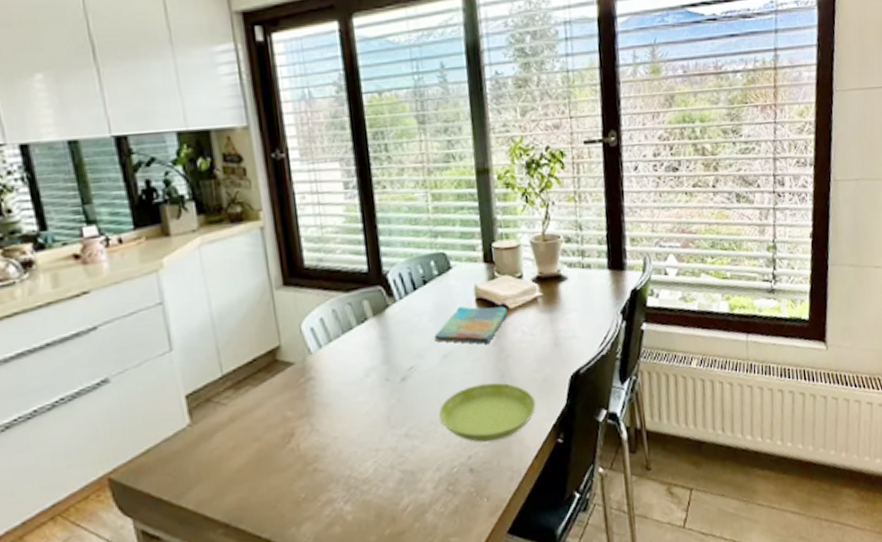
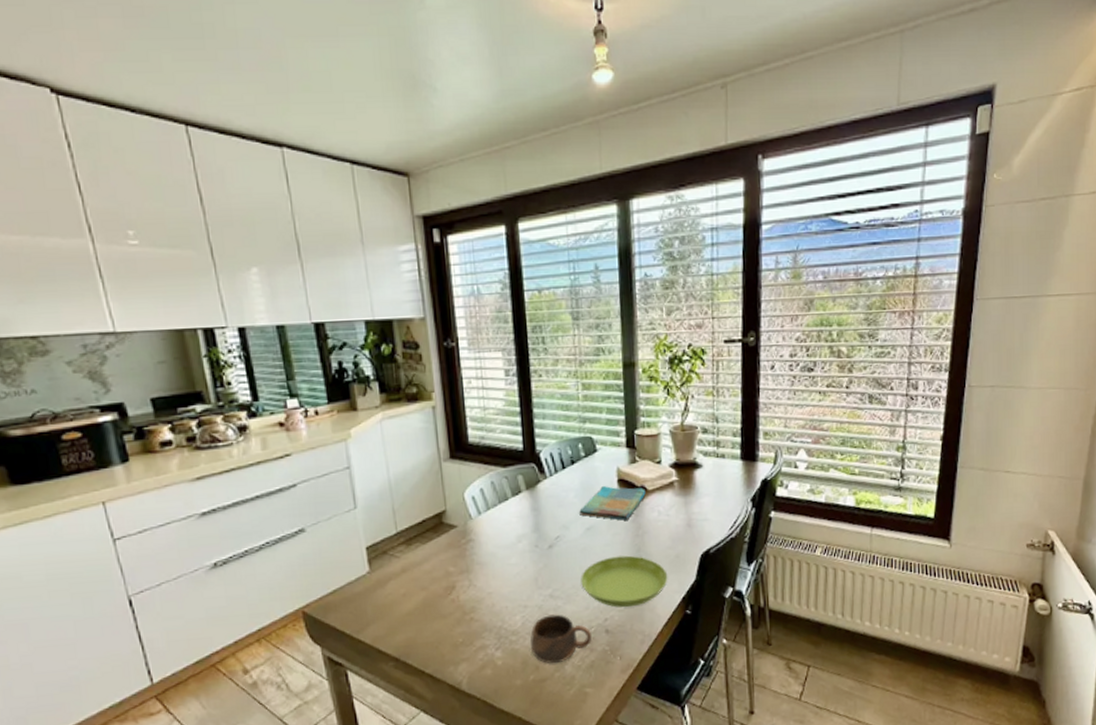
cup: none [384,455,454,513] -> present [530,614,591,664]

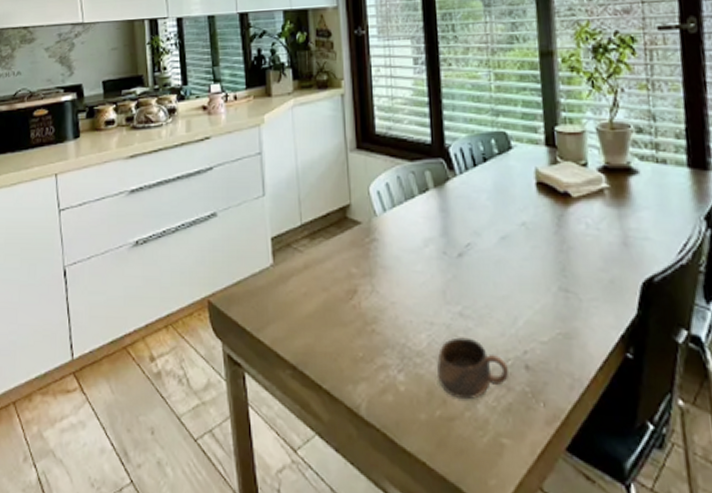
dish towel: present [579,485,646,521] -> none [493,188,570,231]
saucer: present [581,555,668,608] -> none [495,274,601,341]

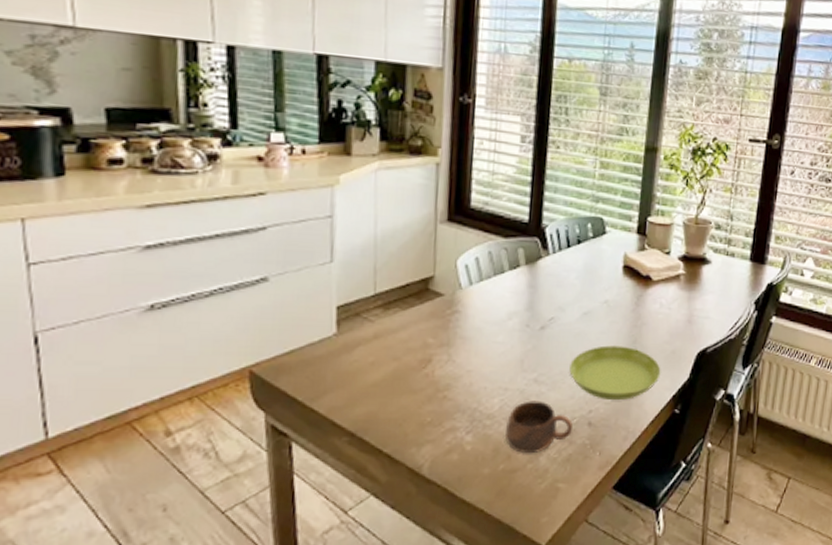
saucer: none [495,274,601,341] -> present [569,345,661,401]

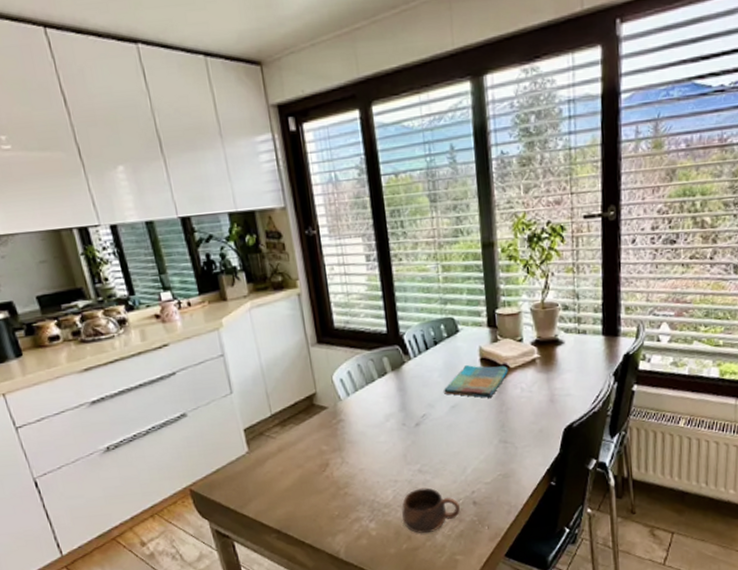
saucer: present [569,345,661,401] -> none [447,431,532,481]
dish towel: none [578,269,650,309] -> present [444,364,508,398]

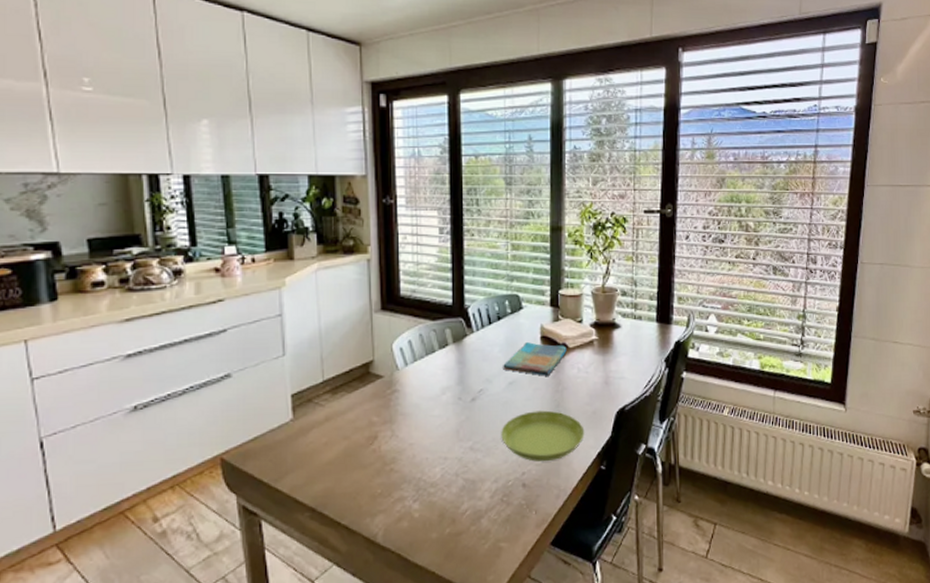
cup: present [402,487,460,534] -> none [449,467,508,517]
saucer: none [447,431,532,481] -> present [501,410,585,462]

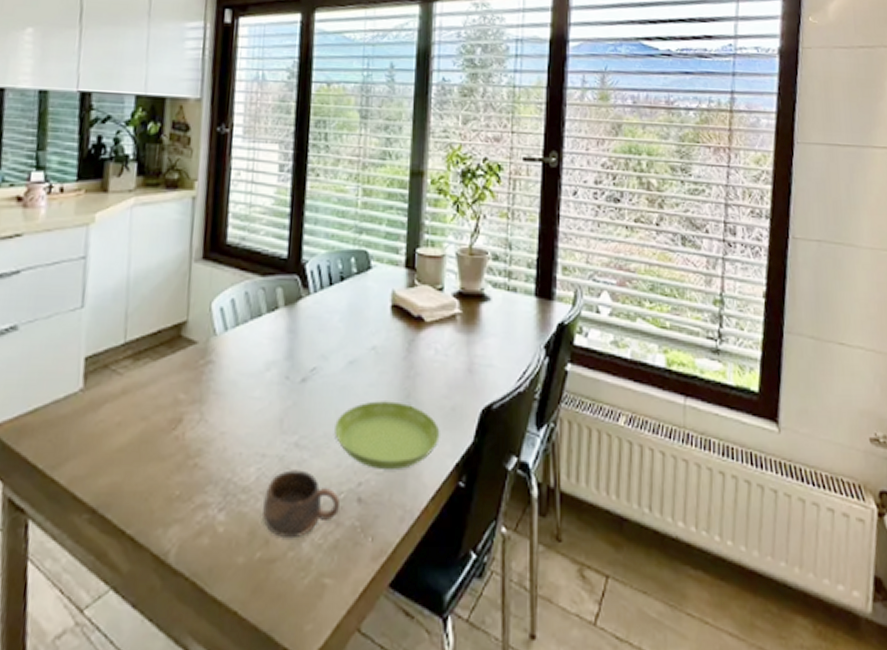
cup: none [449,467,508,517] -> present [263,470,340,539]
dish towel: present [503,341,567,376] -> none [343,310,423,356]

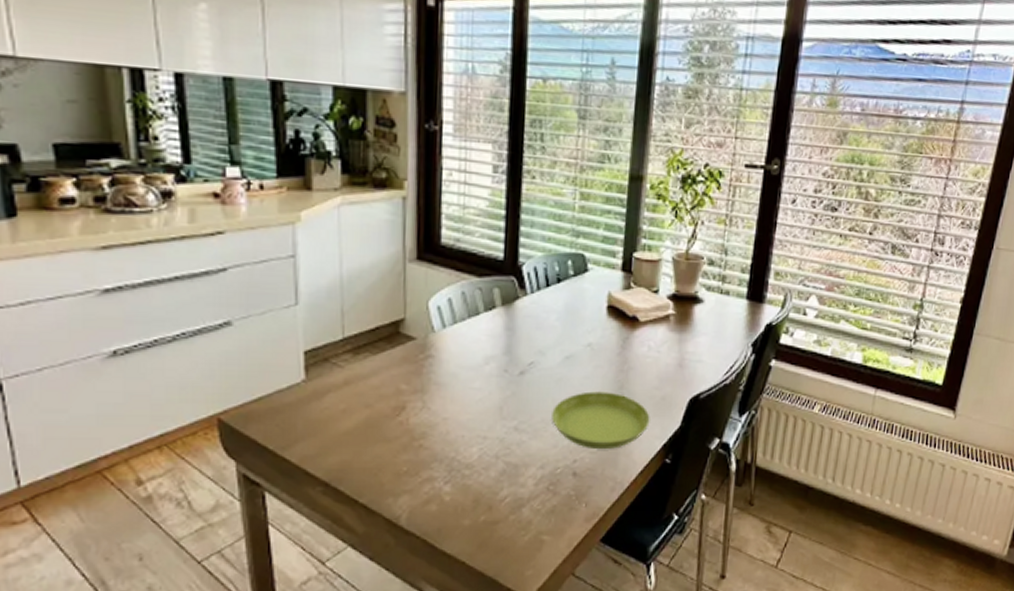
cup: present [263,470,340,539] -> none [486,450,556,505]

